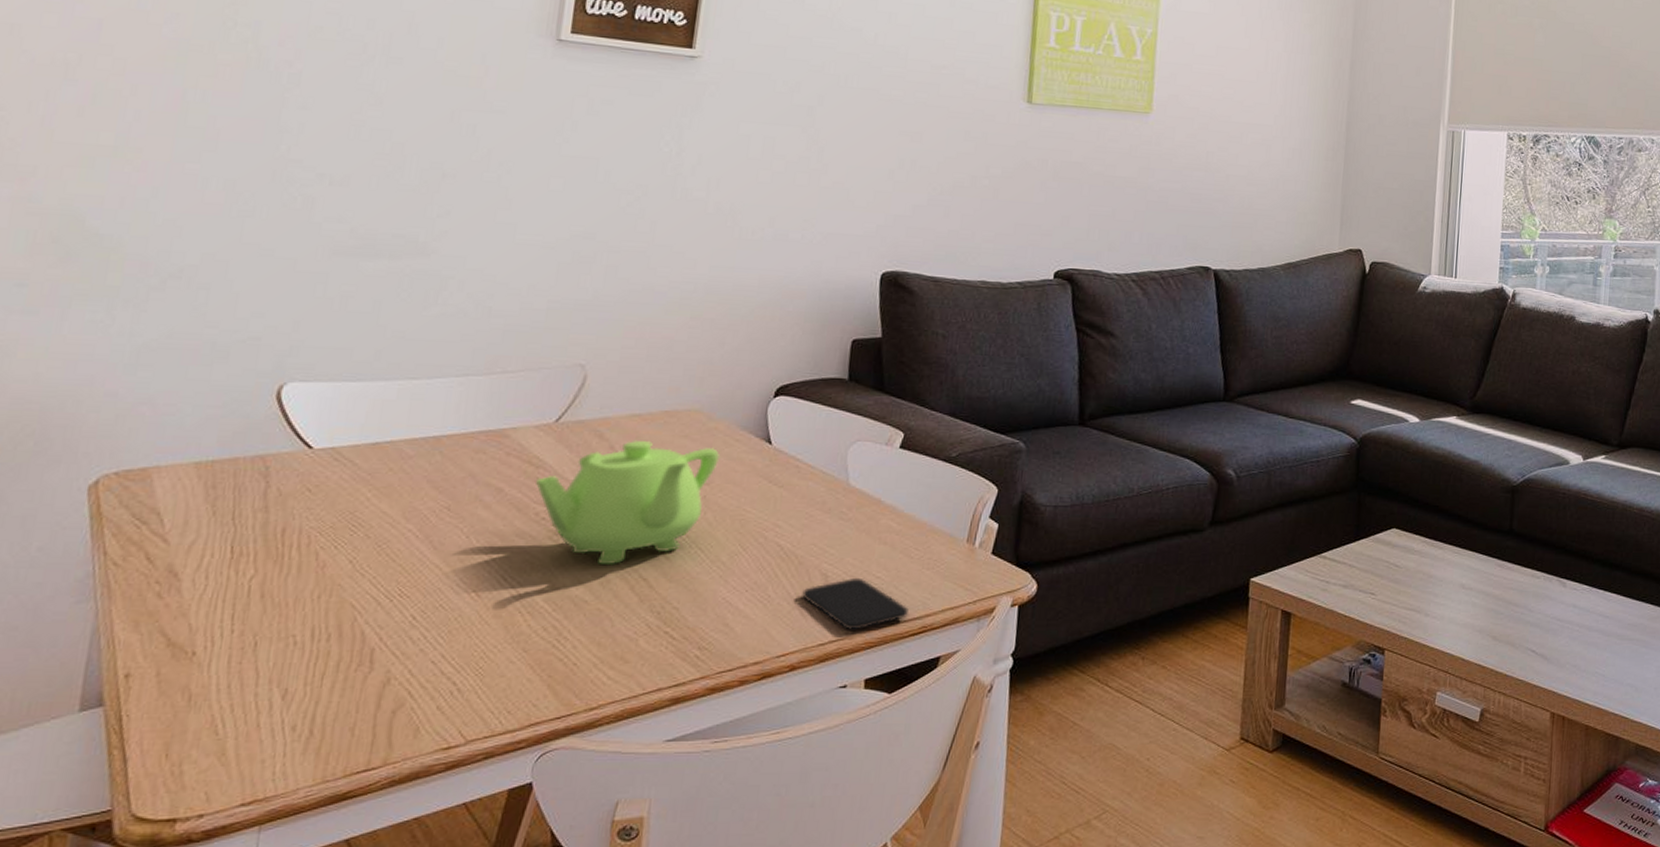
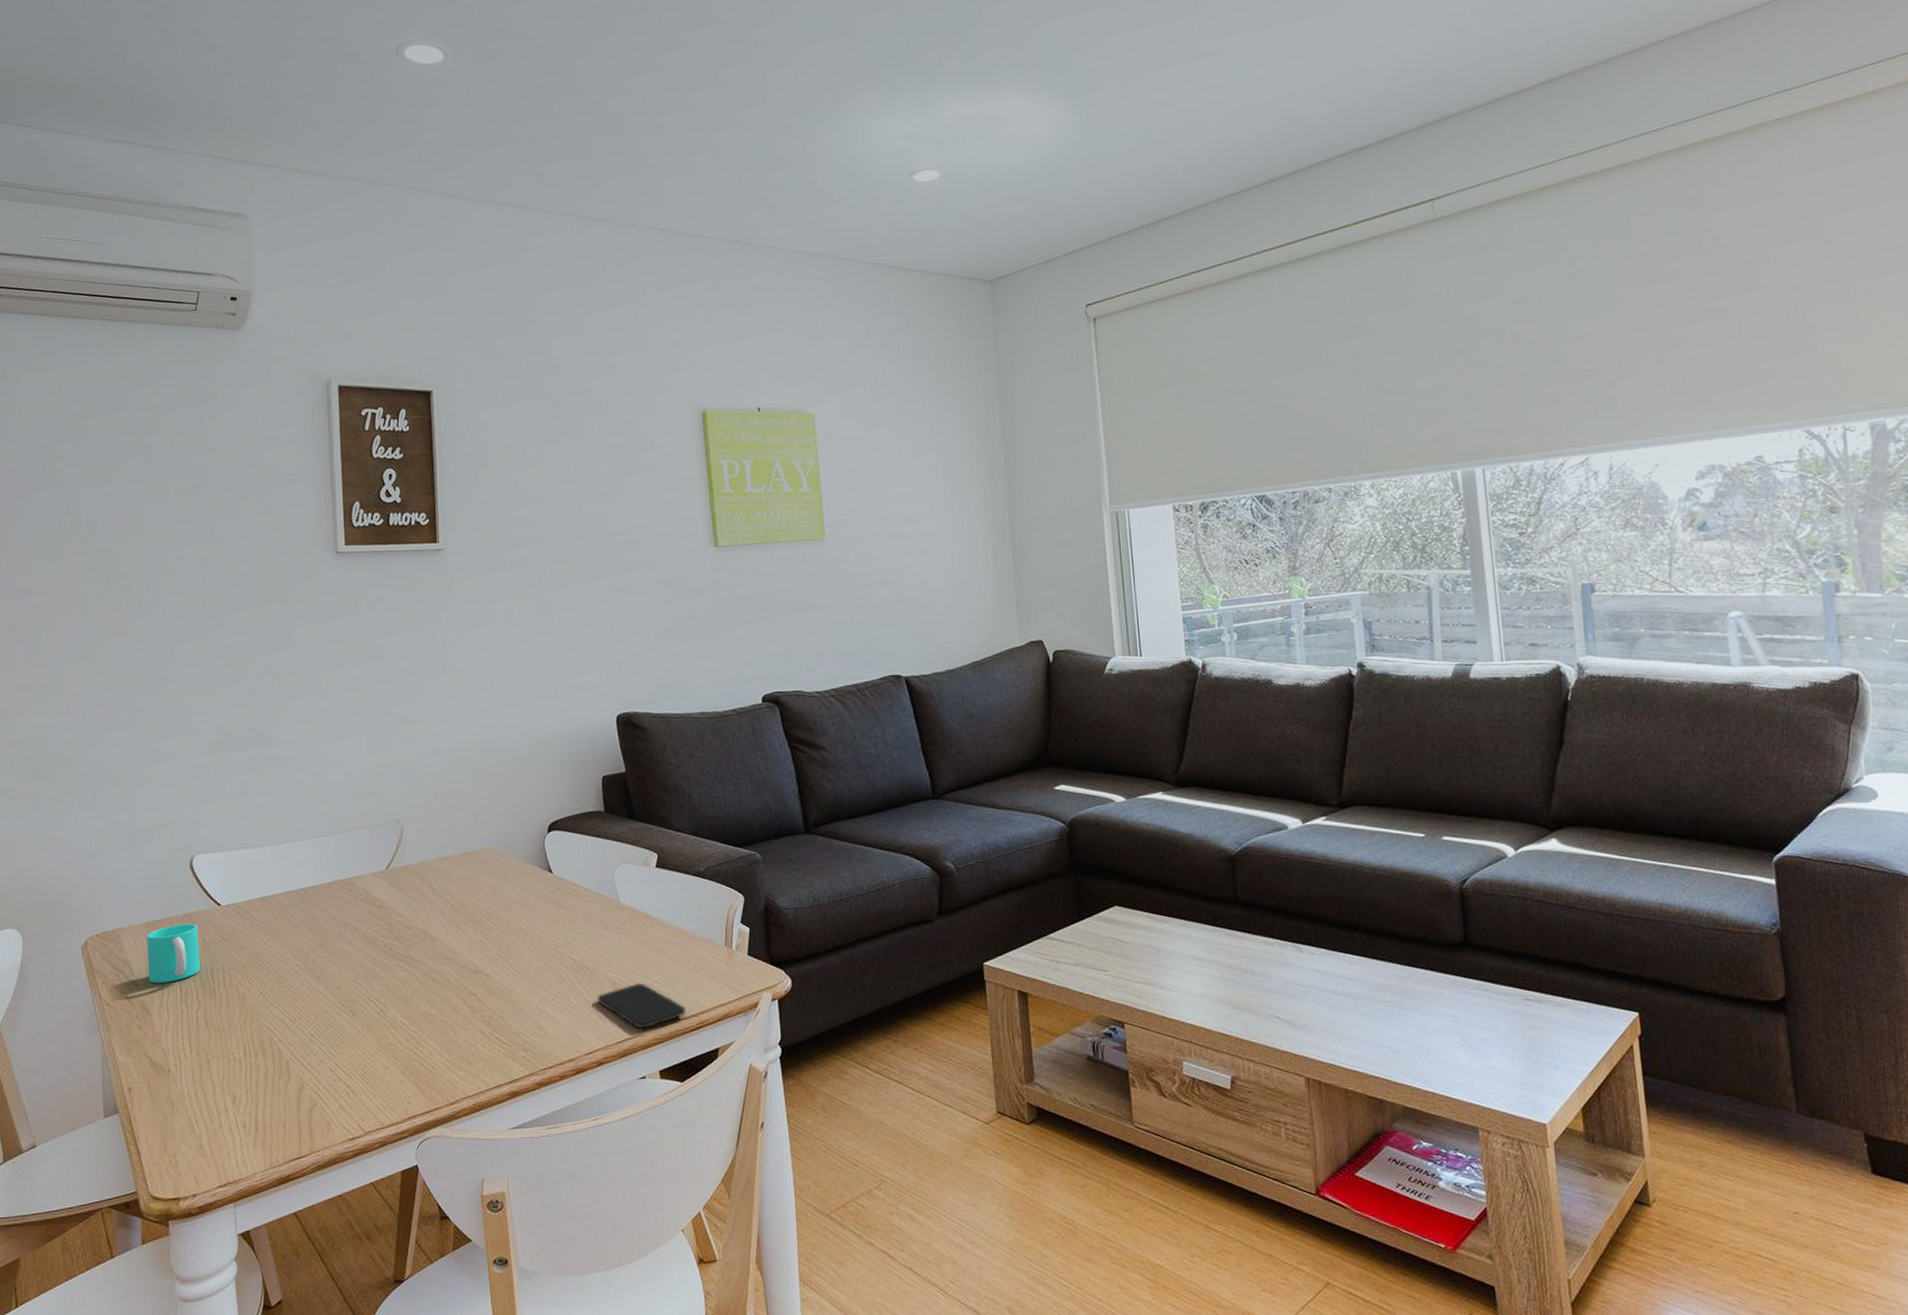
cup: none [185,468,274,541] -> present [146,924,200,983]
teapot: present [536,439,721,566] -> none [380,878,515,985]

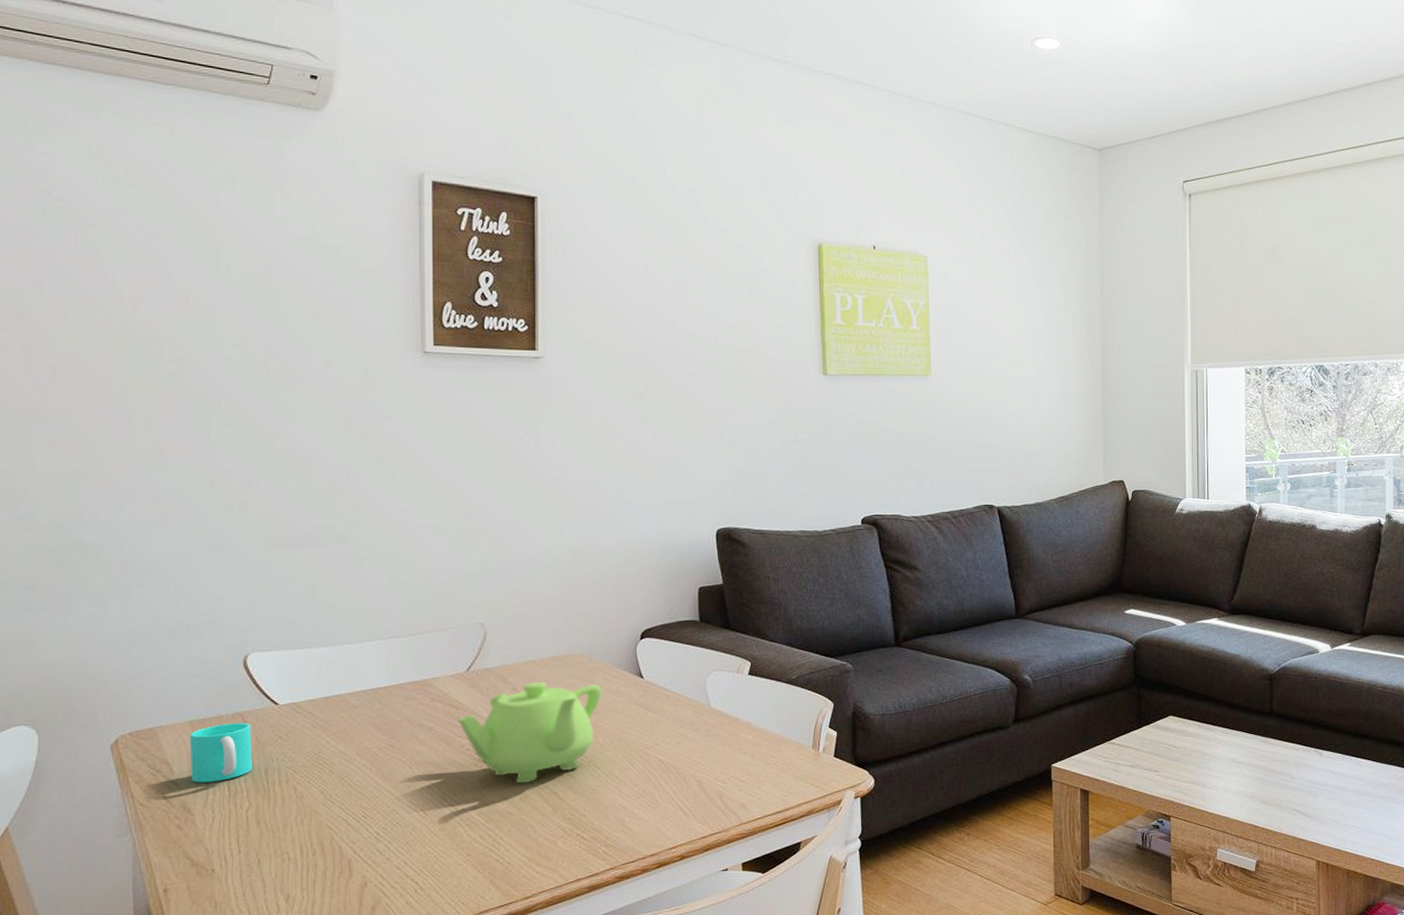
teapot: none [380,878,515,985] -> present [458,681,603,784]
smartphone: present [597,982,686,1029] -> none [683,782,771,825]

